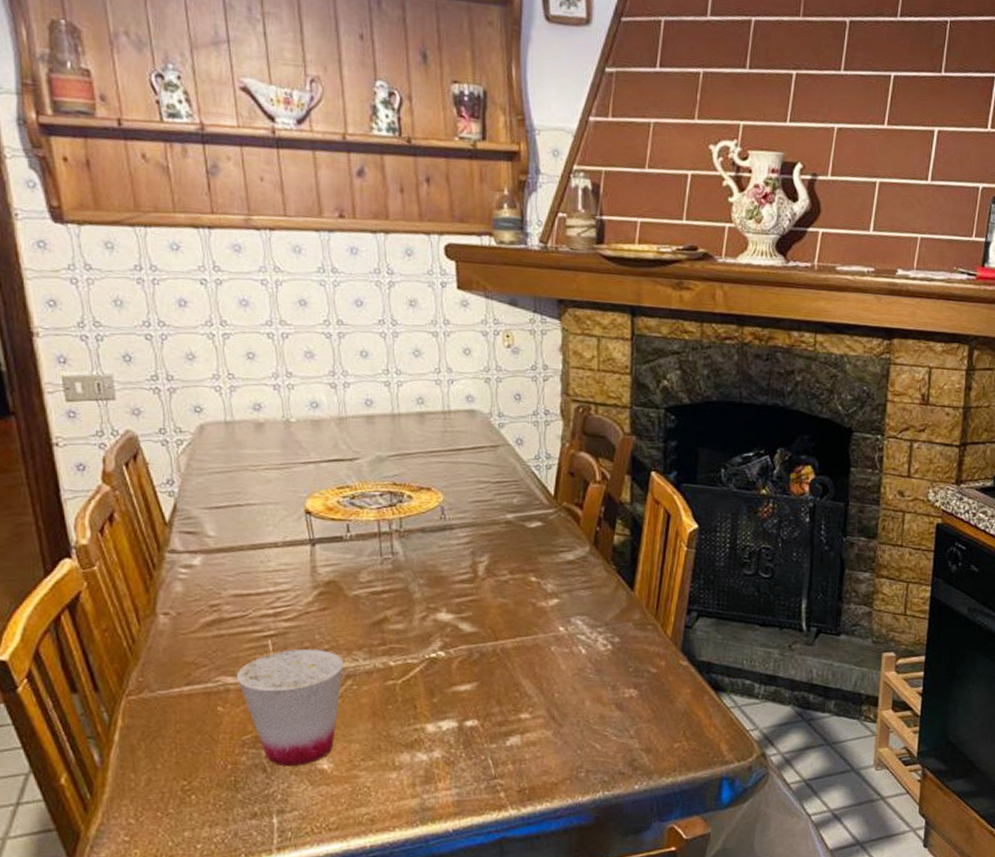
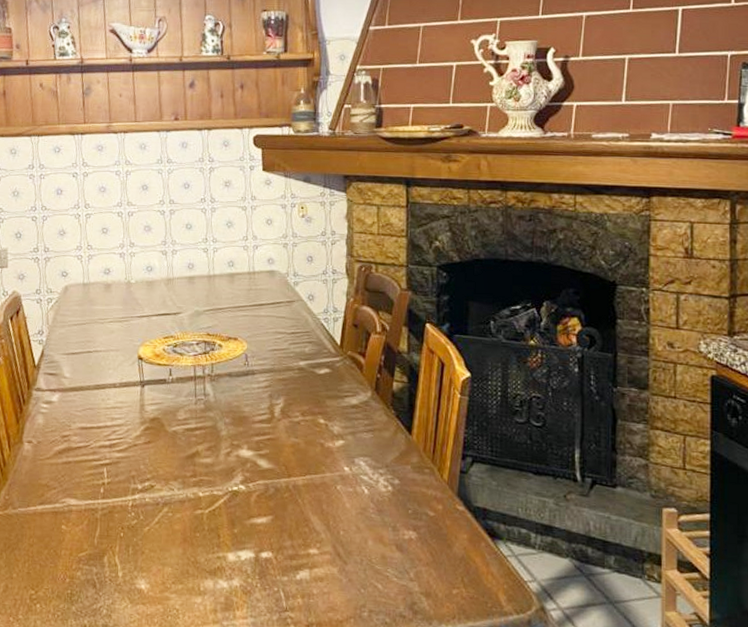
cup: present [236,648,344,767] -> none [77,477,162,585]

